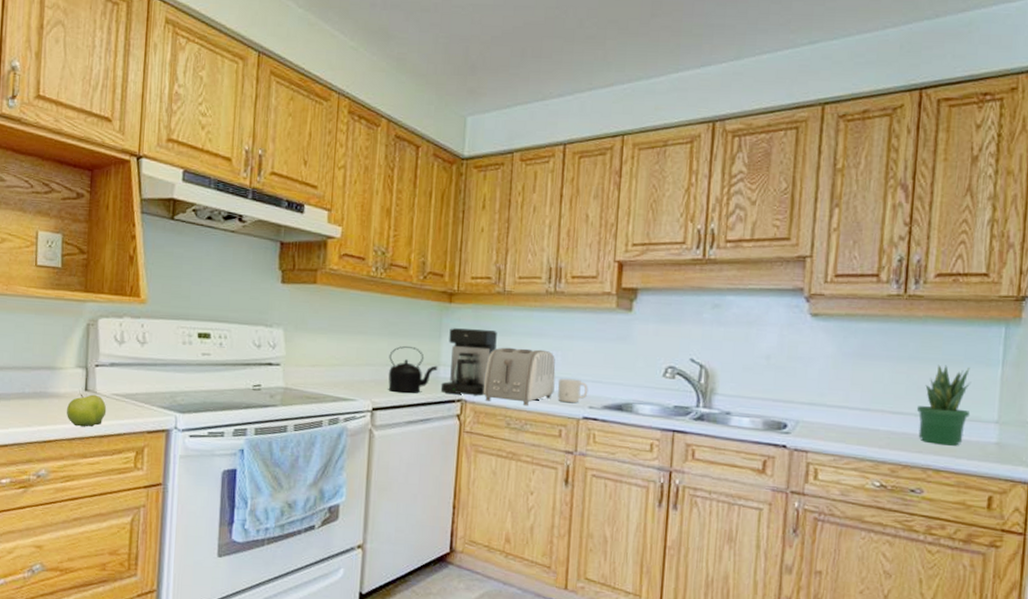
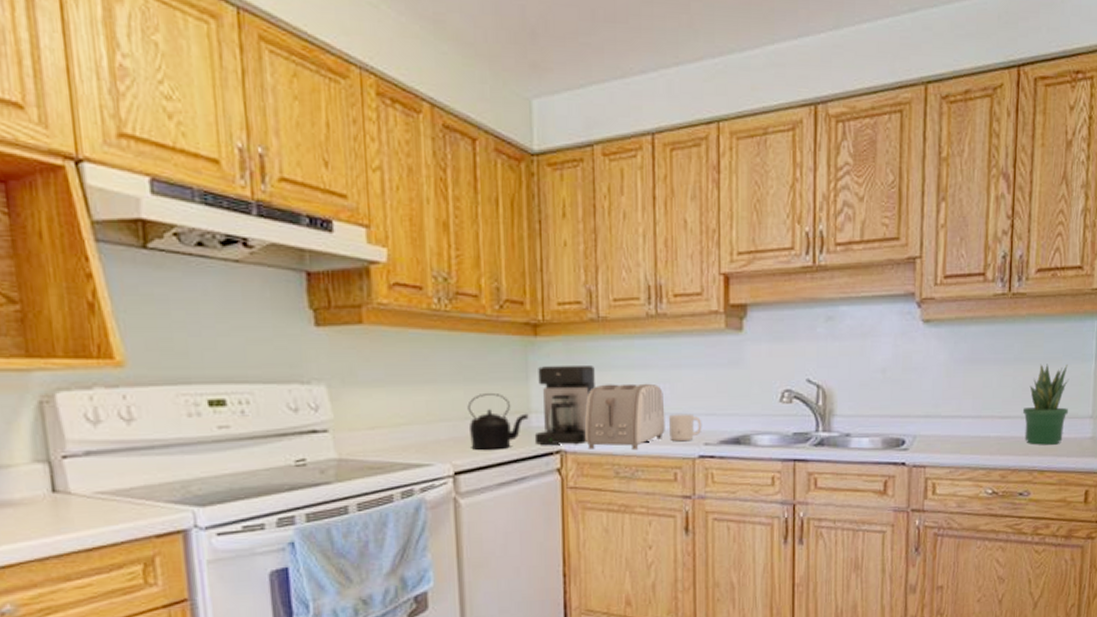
fruit: present [66,393,107,428] -> none [28,496,91,542]

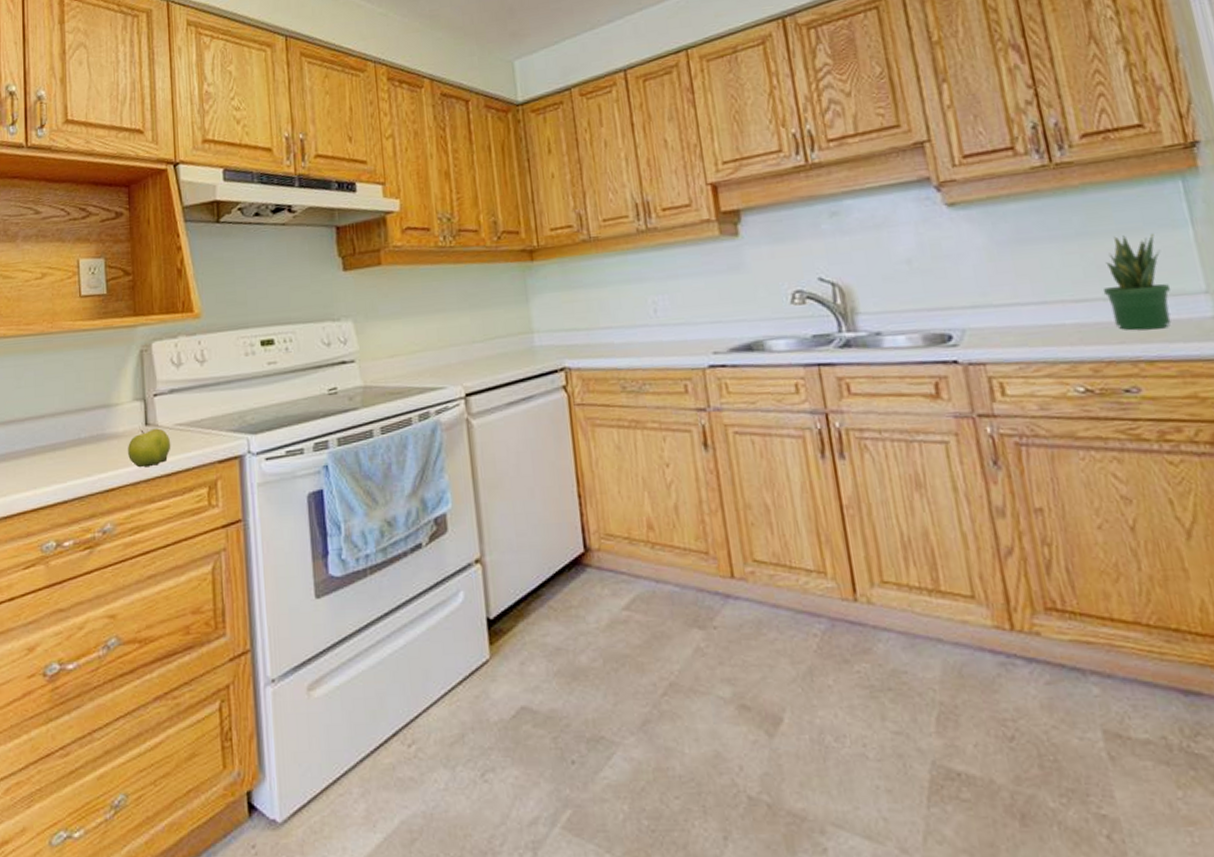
fruit: none [28,496,91,542] -> present [127,428,171,468]
kettle: present [467,392,529,451] -> none [474,316,532,373]
coffee maker: present [534,366,595,446] -> none [537,284,593,363]
toaster: present [584,383,665,451] -> none [585,295,669,366]
mug: present [668,414,702,442] -> none [670,322,709,352]

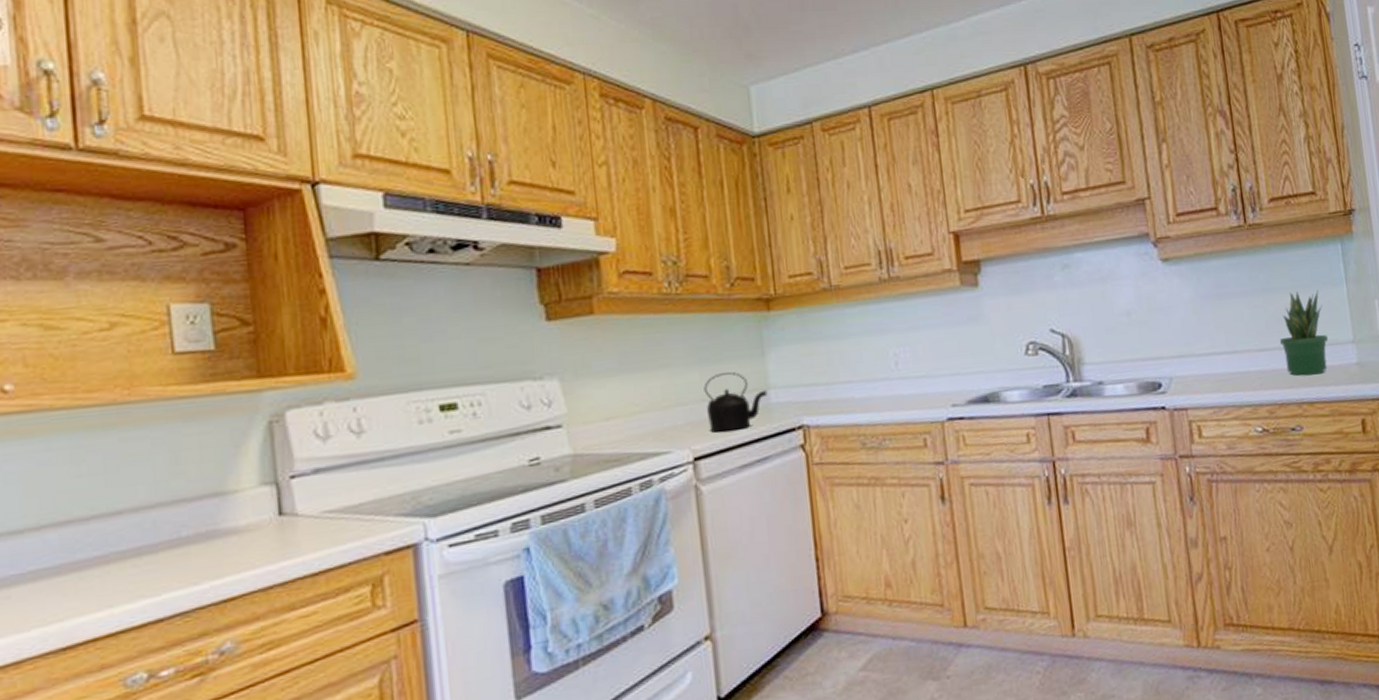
fruit: present [127,428,171,468] -> none [252,517,318,569]
kettle: none [474,316,532,373] -> present [704,371,768,434]

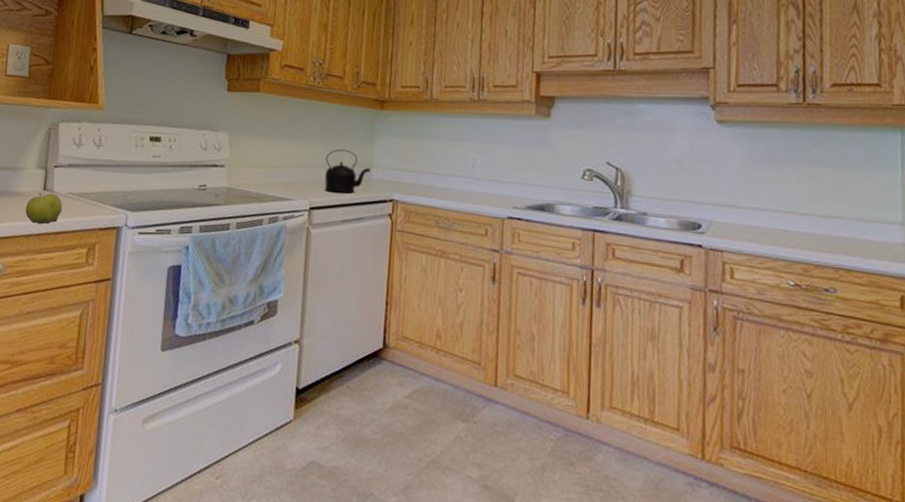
fruit: none [252,517,318,569] -> present [25,192,63,225]
planter: present [1279,291,1328,377] -> none [823,168,874,247]

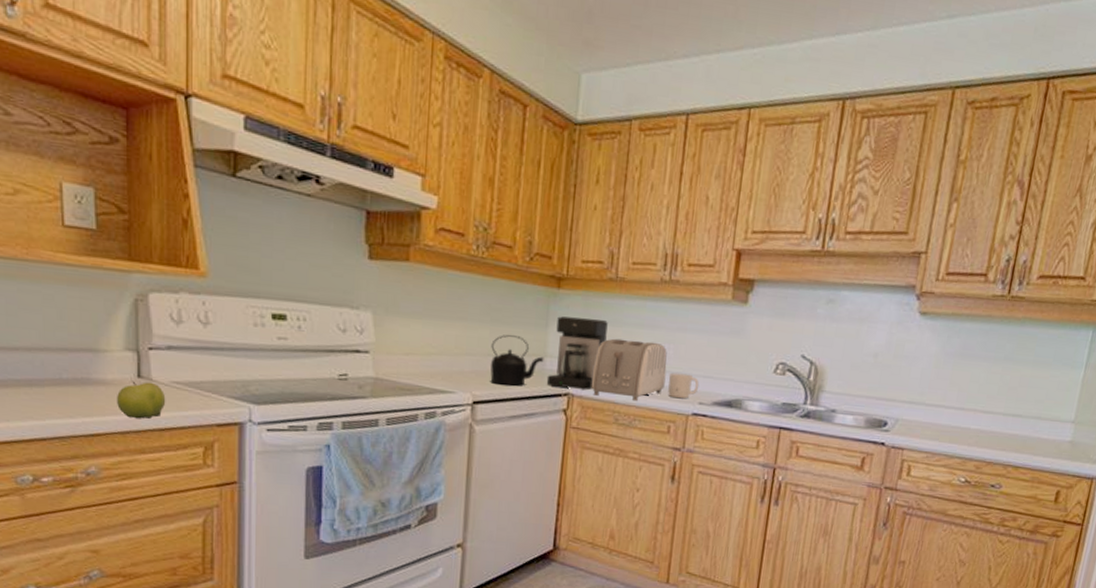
coffee maker: none [373,133,426,197] -> present [546,316,608,391]
toaster: none [413,150,481,207] -> present [591,338,667,402]
mug: none [483,180,512,204] -> present [668,372,700,399]

